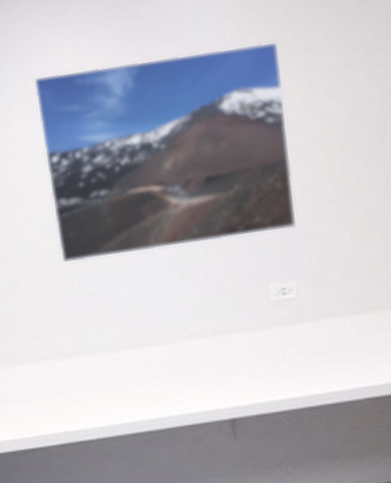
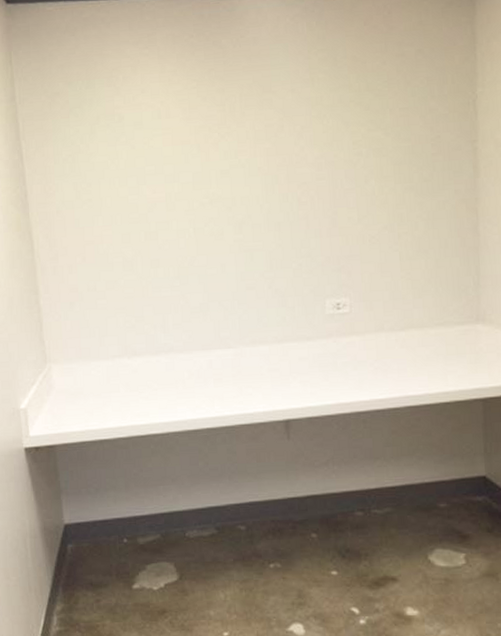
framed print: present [34,41,296,262] -> none [121,81,353,267]

